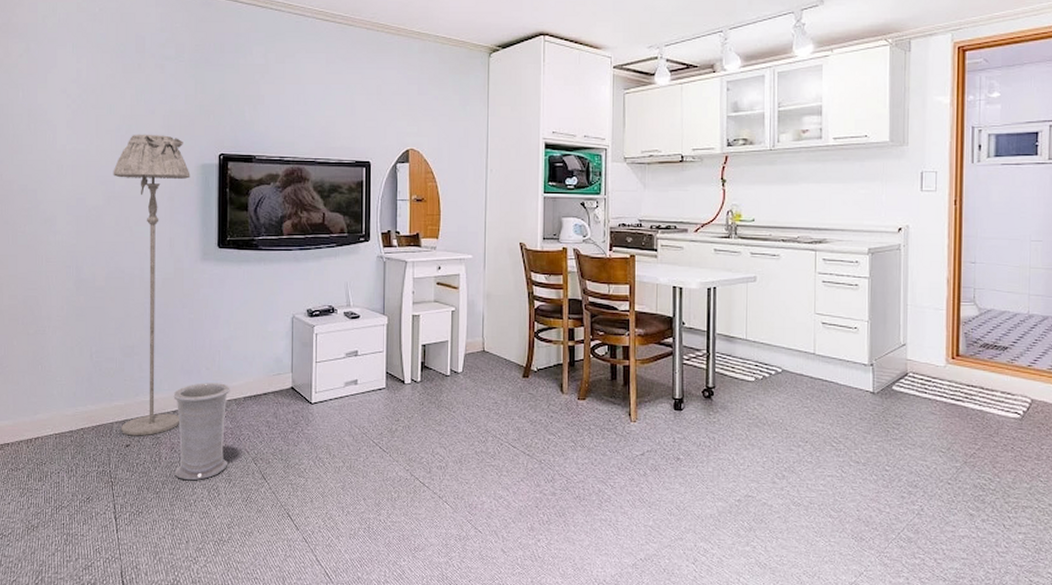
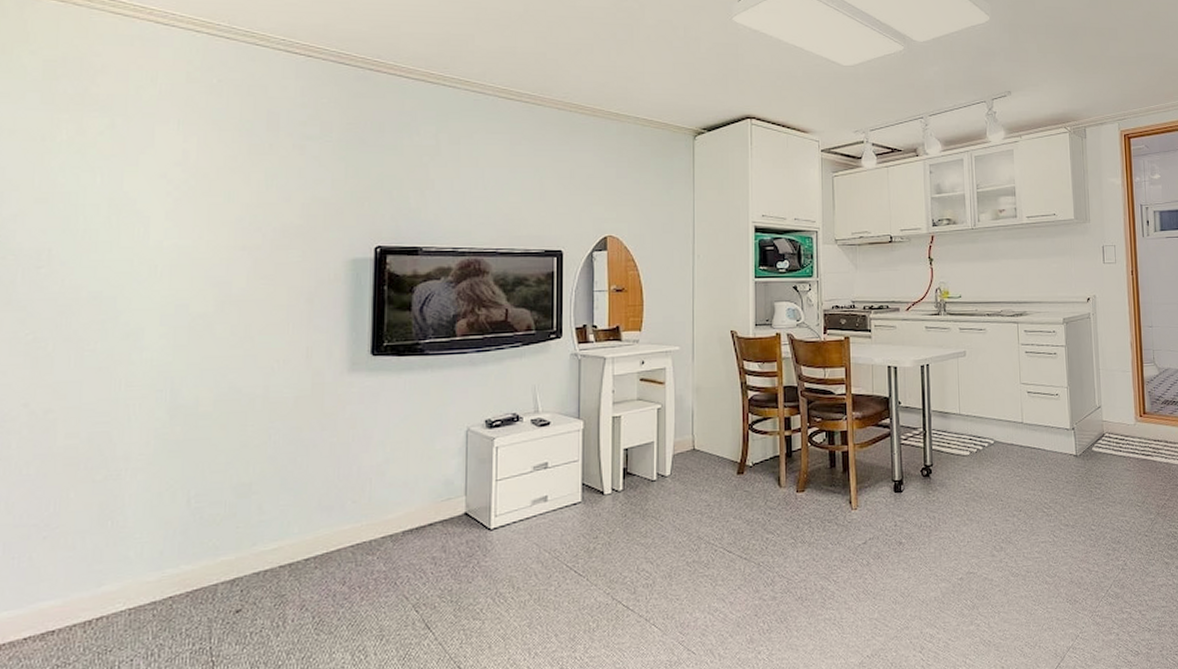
floor lamp: present [113,134,190,436] -> none [228,225,337,598]
vase: present [173,383,230,481] -> none [306,517,385,645]

